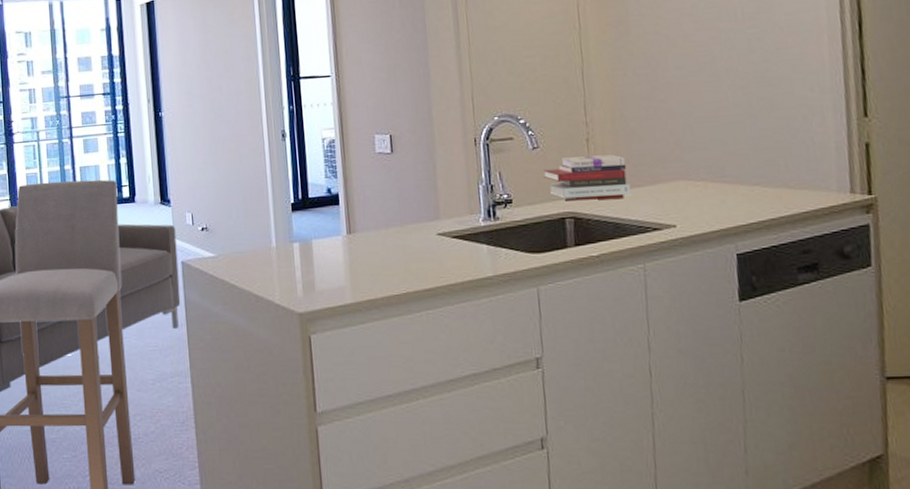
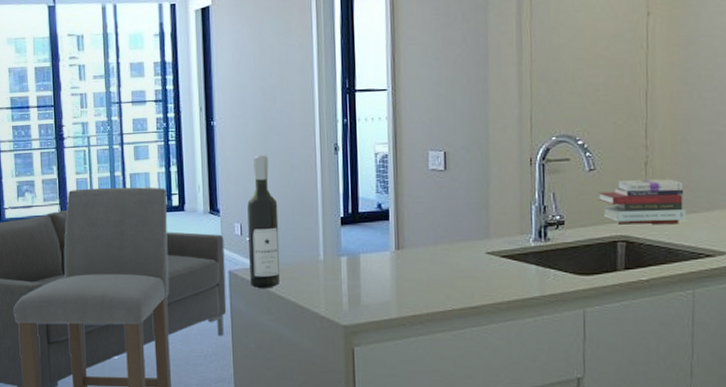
bottle: none [198,144,234,278] -> present [247,155,281,288]

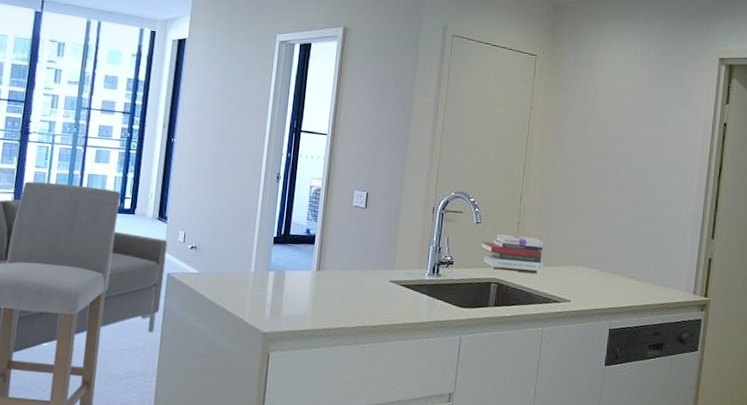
bottle: present [247,155,281,288] -> none [186,173,221,292]

